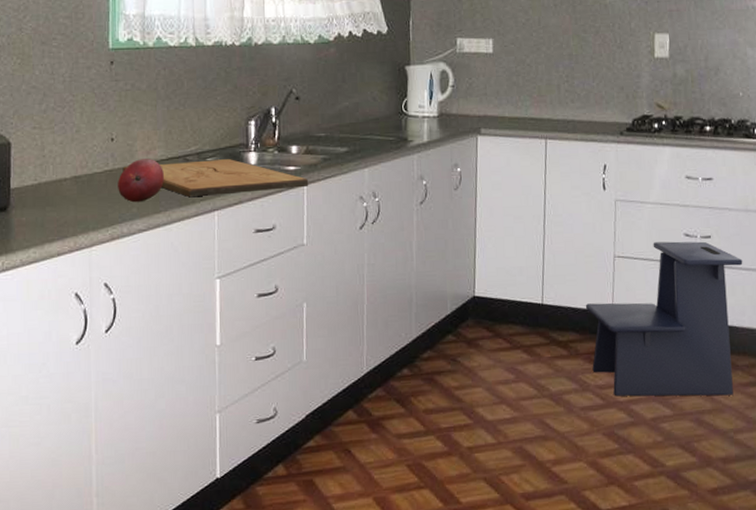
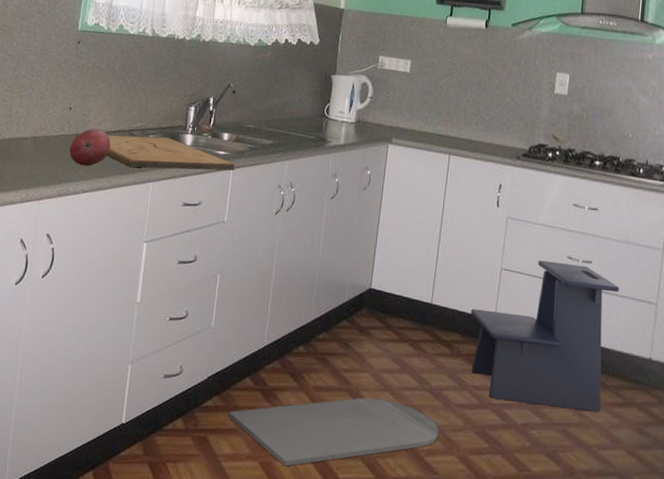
door mat: none [333,413,564,499] -> present [228,398,439,467]

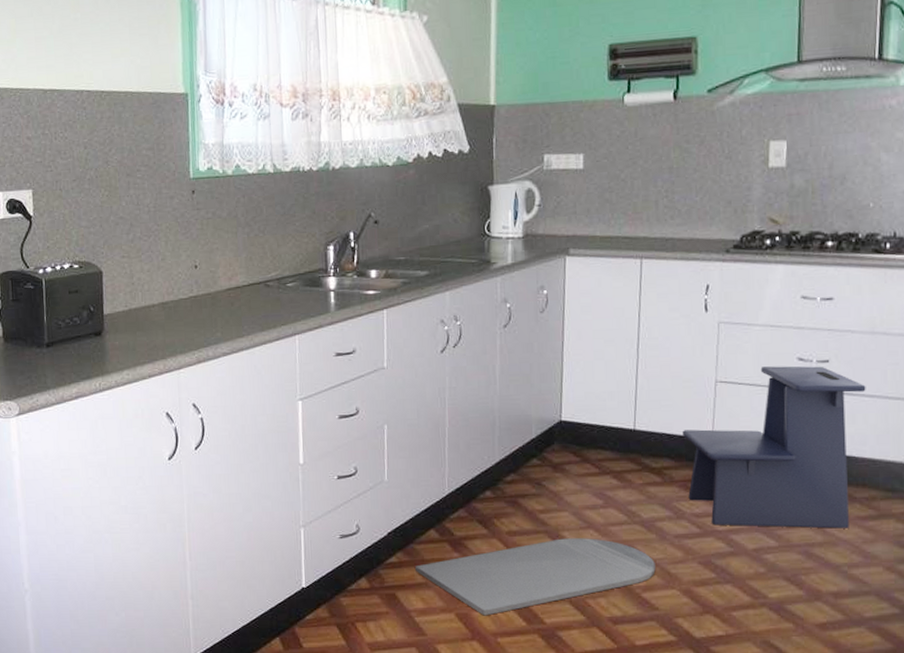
fruit: present [69,128,111,167] -> none [202,285,247,327]
cutting board: present [75,133,235,171] -> none [206,284,389,322]

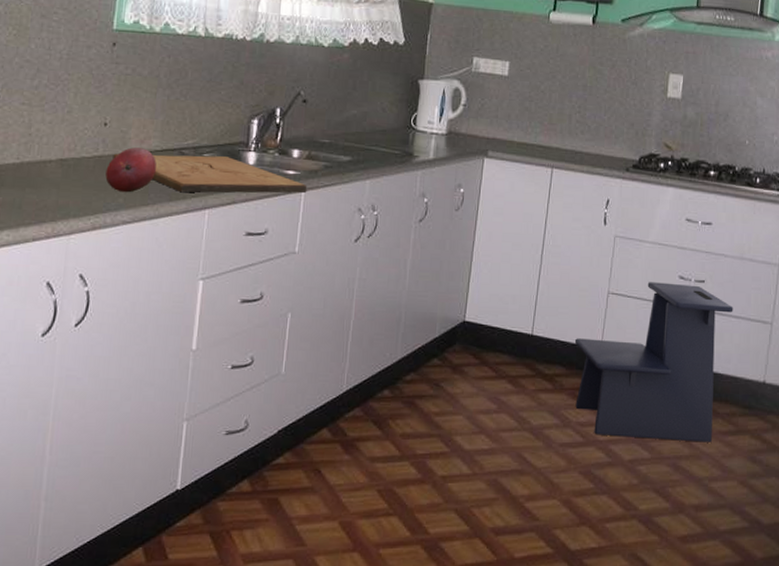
fruit: none [202,285,247,327] -> present [105,147,157,193]
cutting board: none [206,284,389,322] -> present [113,153,308,194]
door mat: present [415,538,656,616] -> none [303,443,540,525]

